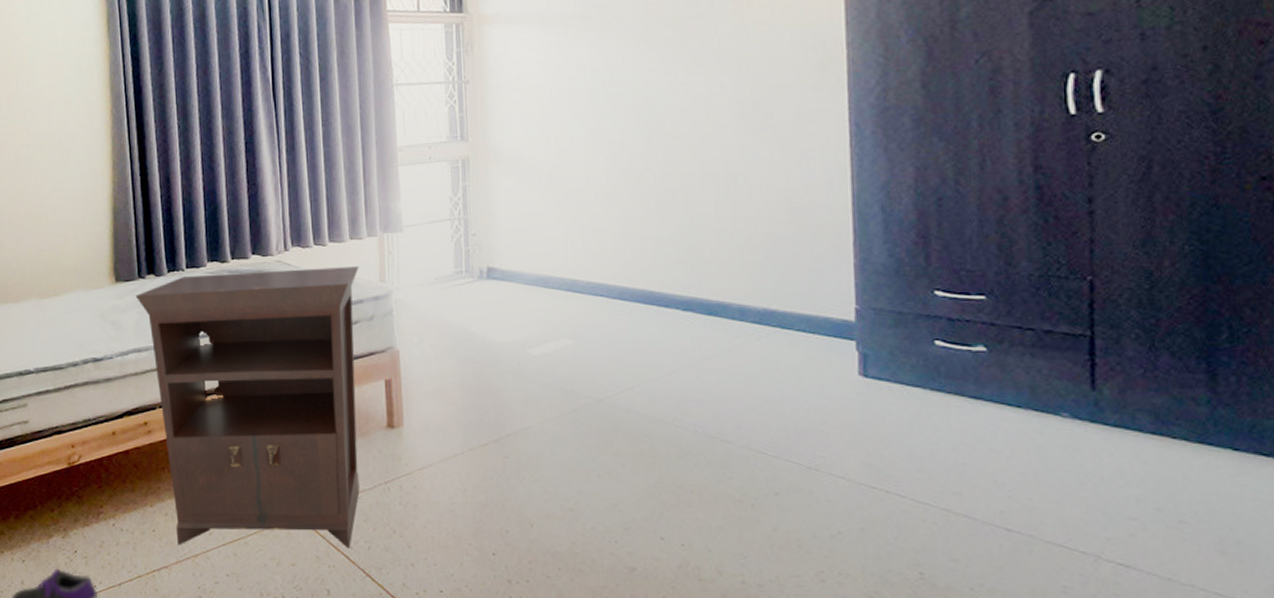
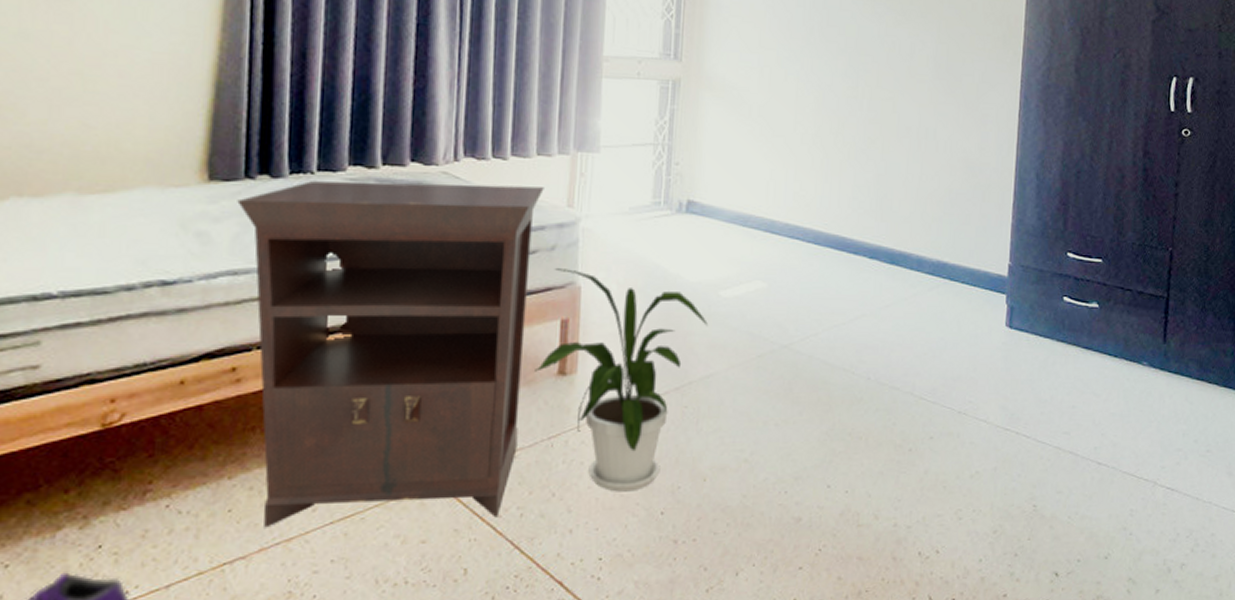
house plant: none [367,335,519,533] -> present [535,268,708,492]

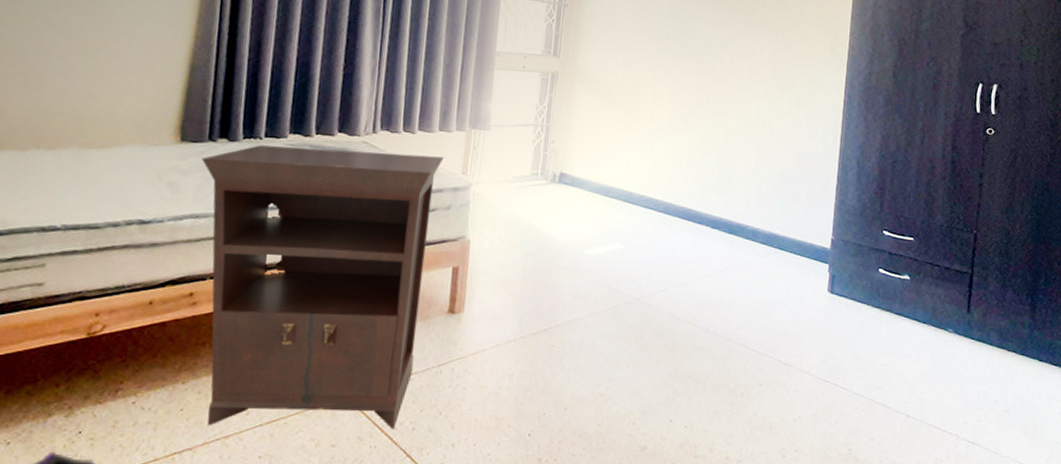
house plant: present [535,268,708,492] -> none [430,224,573,415]

